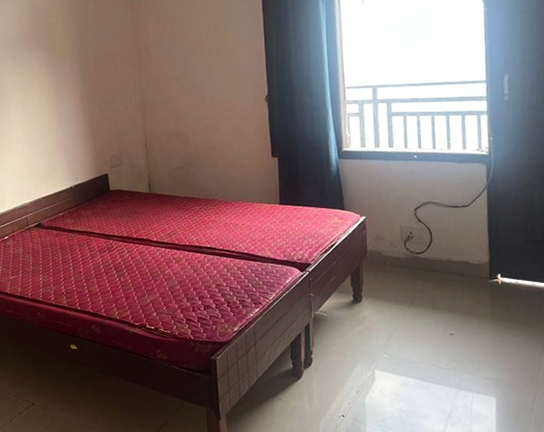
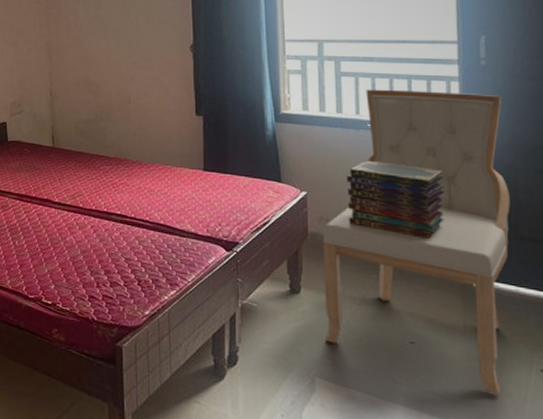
chair: none [379,124,528,369] -> present [322,89,510,394]
book stack: none [398,186,478,249] -> present [347,160,446,240]

